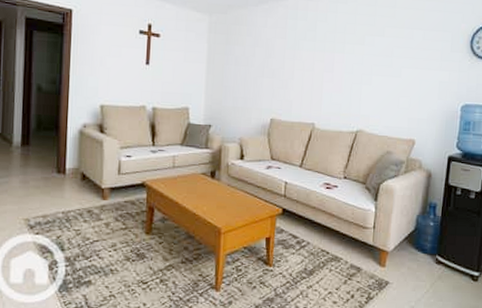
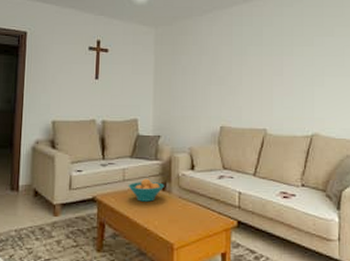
fruit bowl: none [177,166,214,188] -> present [128,178,165,202]

